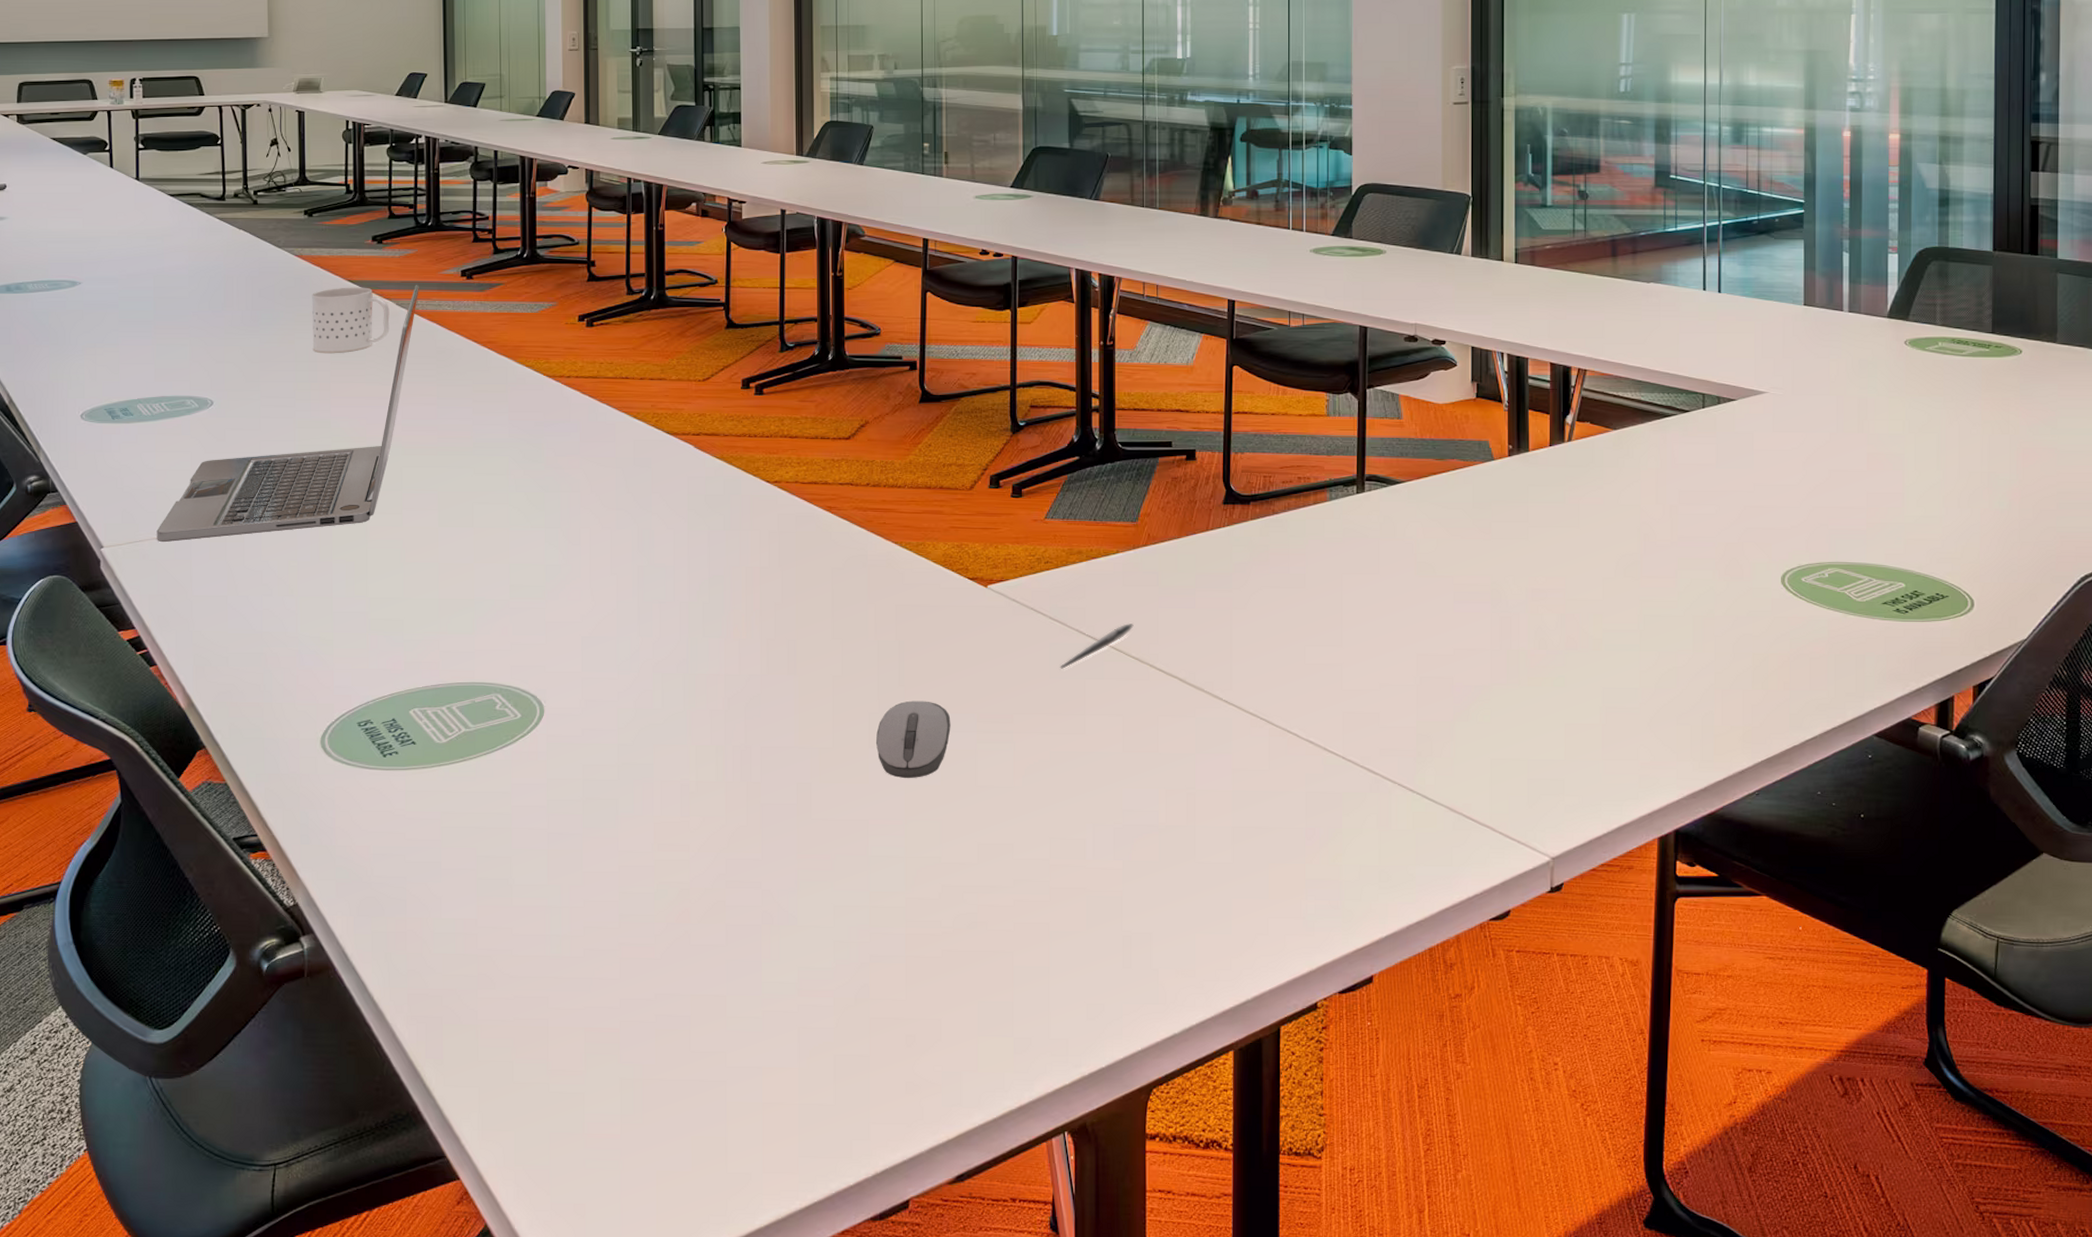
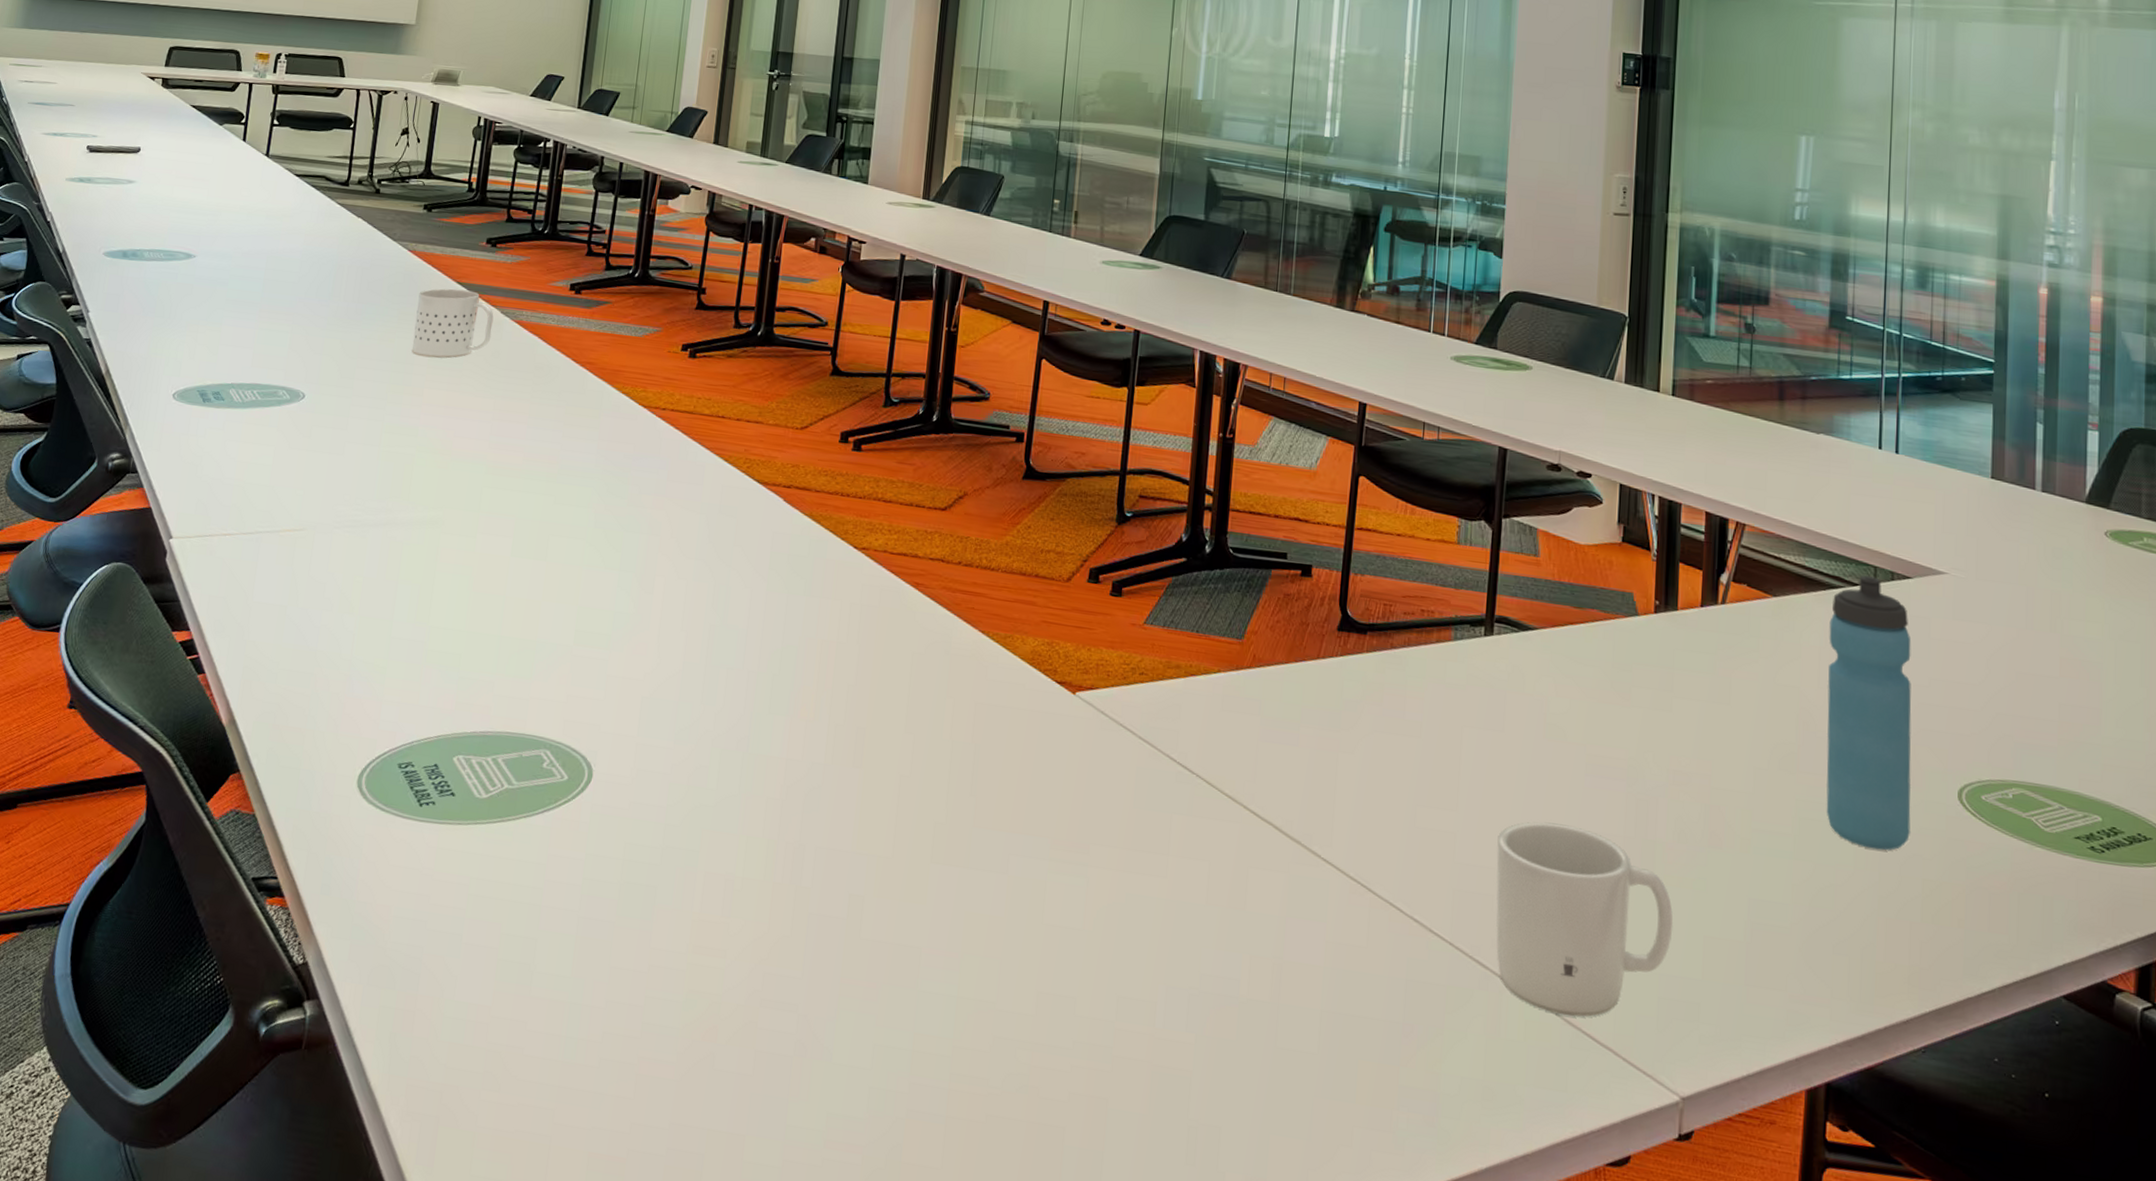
laptop: present [156,284,419,543] -> none [226,293,527,544]
computer mouse: present [876,700,951,779] -> none [939,814,1022,905]
pen: present [1060,624,1134,669] -> none [1145,755,1230,799]
mug: none [1379,646,1538,803] -> present [1496,821,1674,1017]
water bottle: none [1664,403,1741,634] -> present [1826,575,1912,850]

